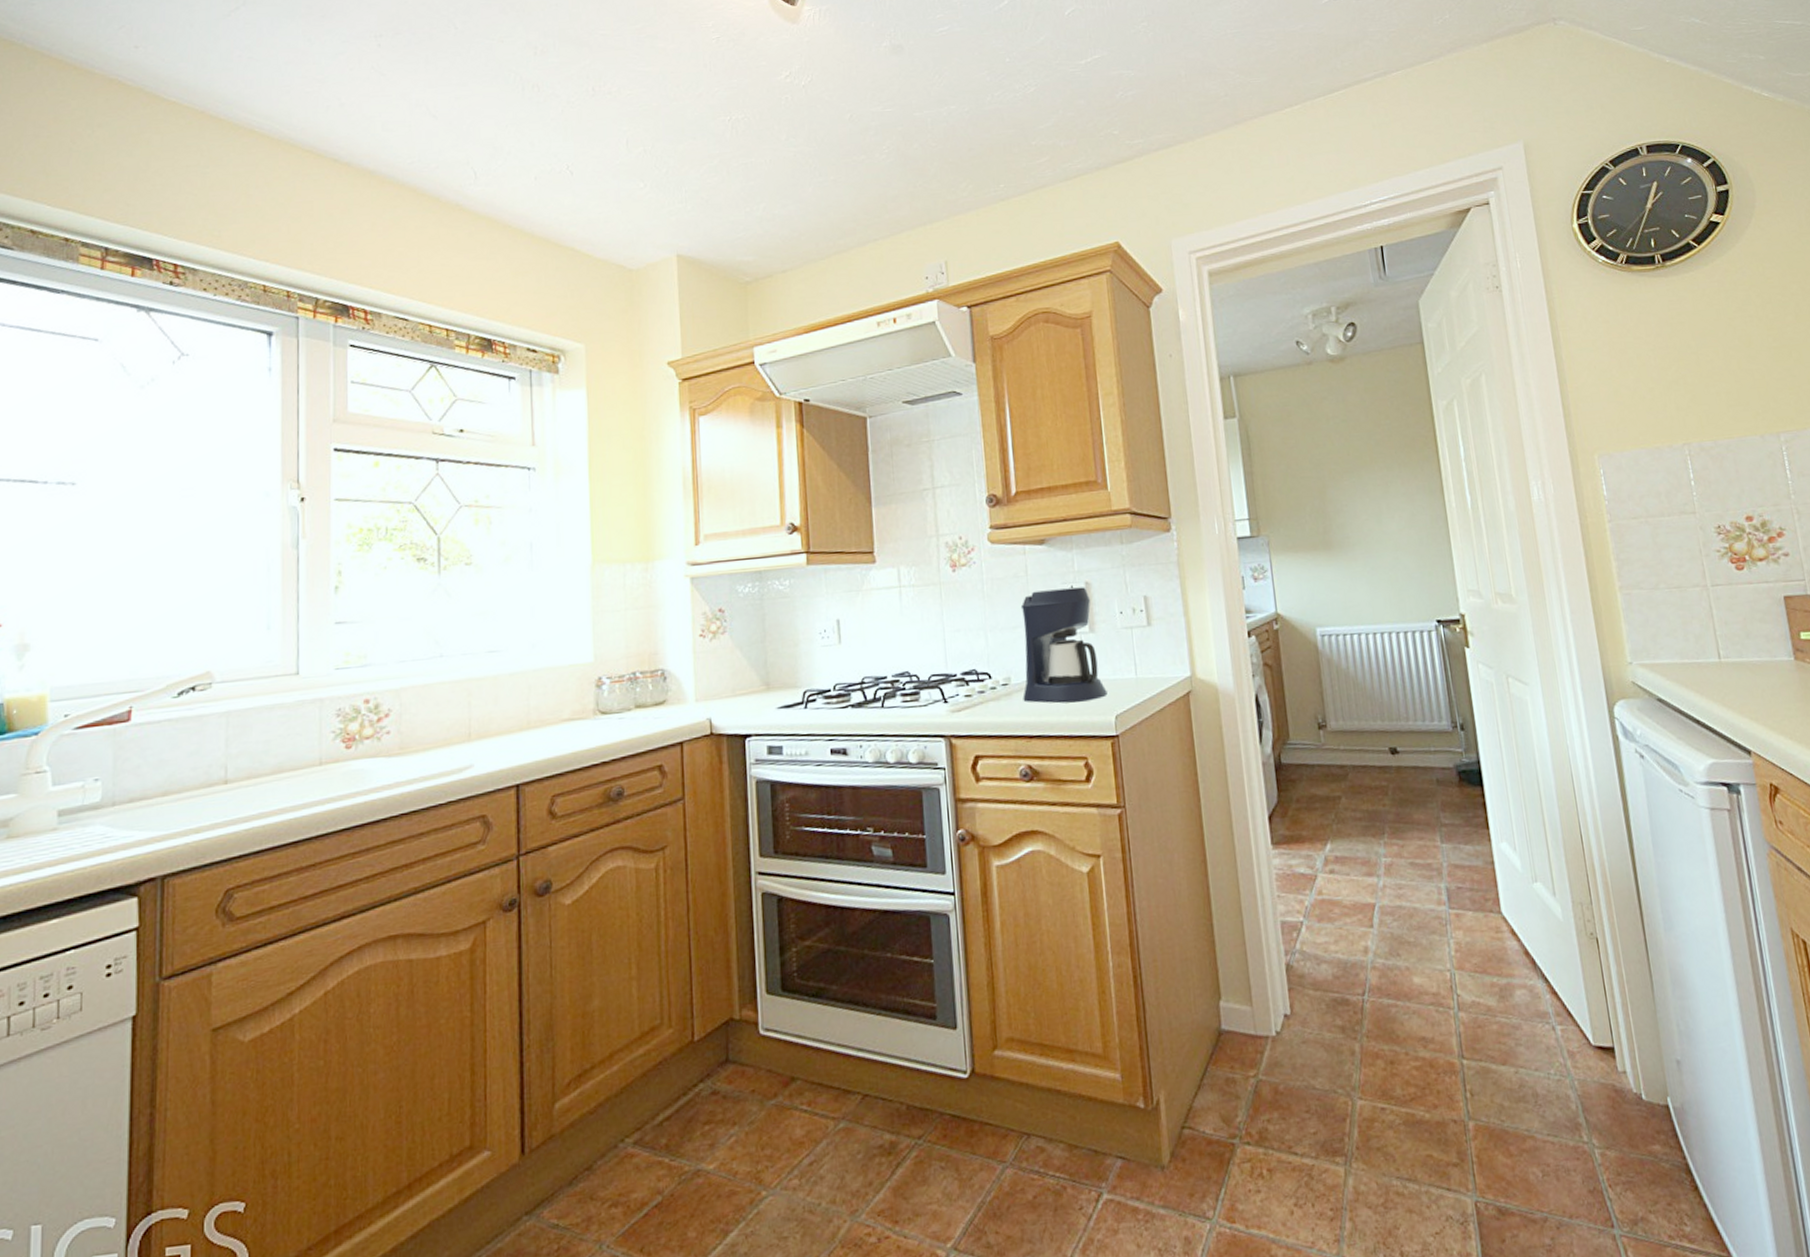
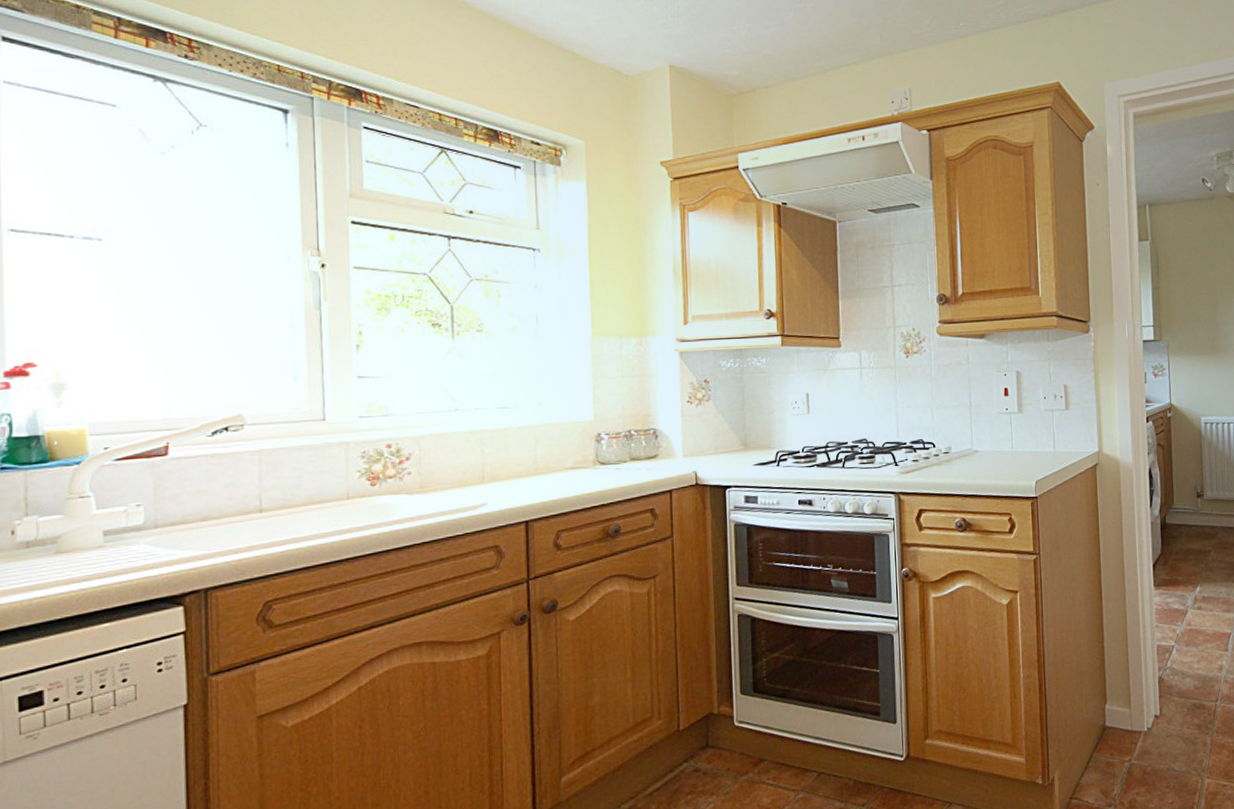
coffee maker: present [1020,587,1108,704] -> none [960,375,1030,470]

